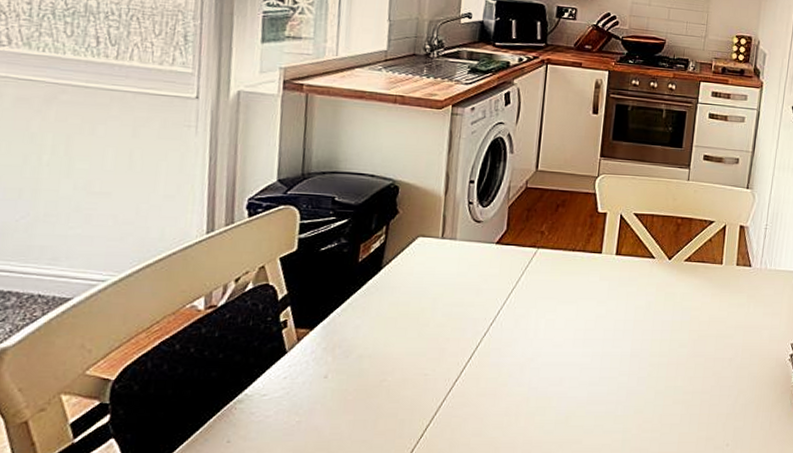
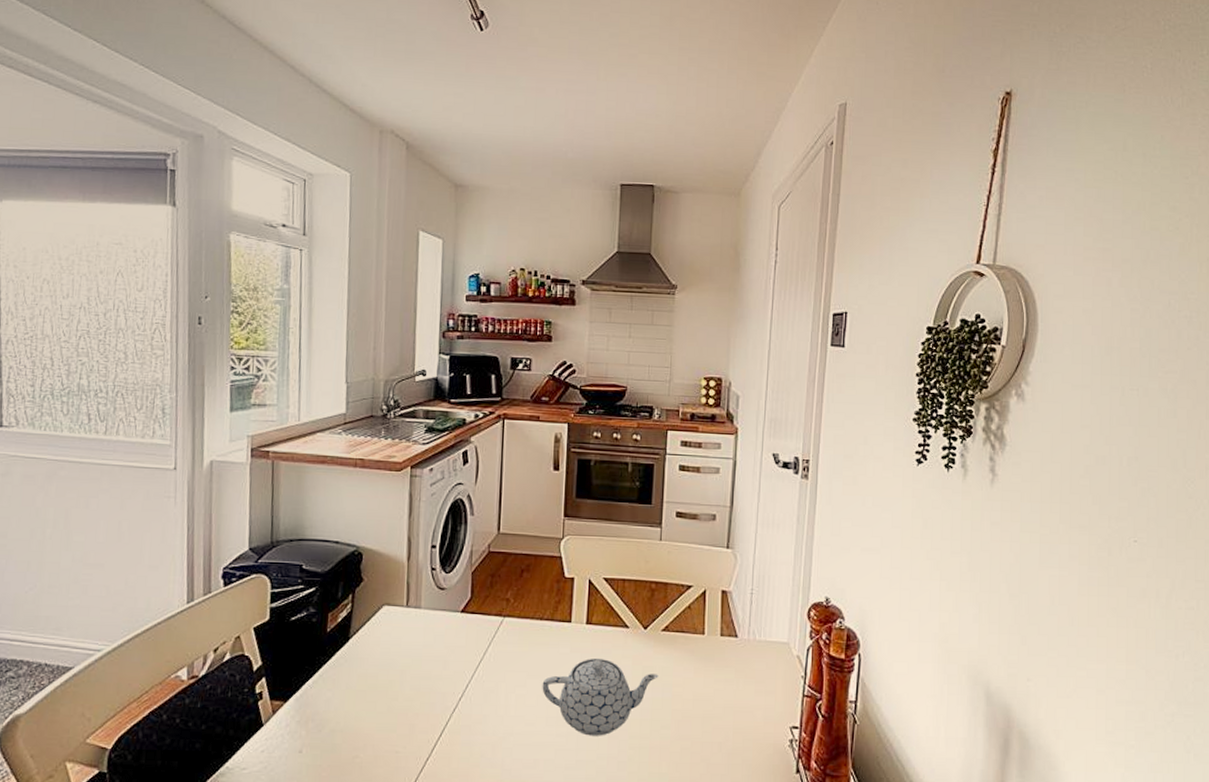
teapot: none [571,285,679,355] -> present [542,658,659,736]

